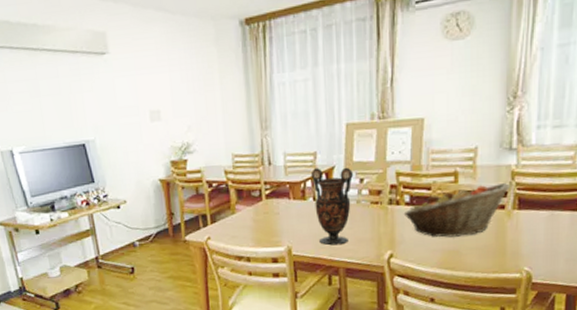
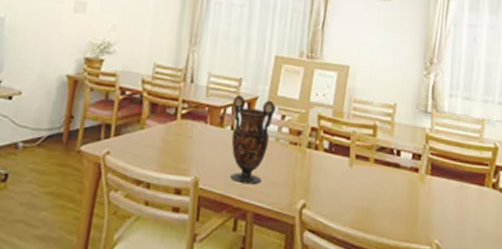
fruit basket: present [403,182,511,237] -> none [321,141,425,196]

